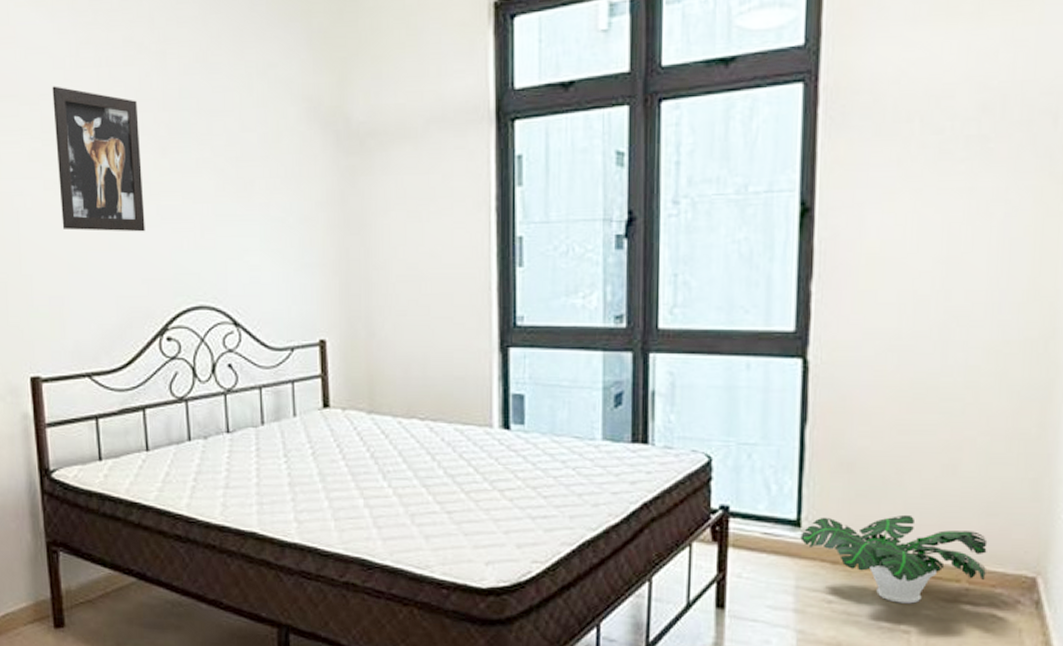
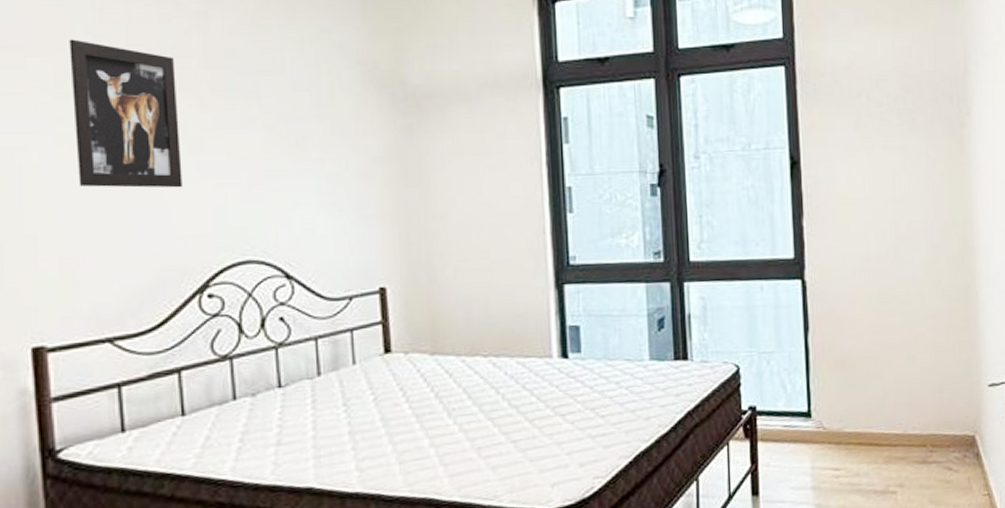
potted plant: present [800,514,988,604] -> none [812,397,943,470]

